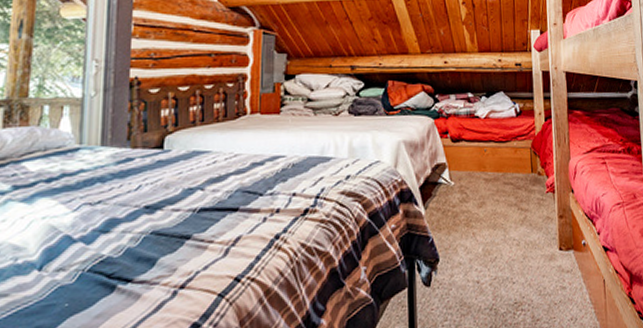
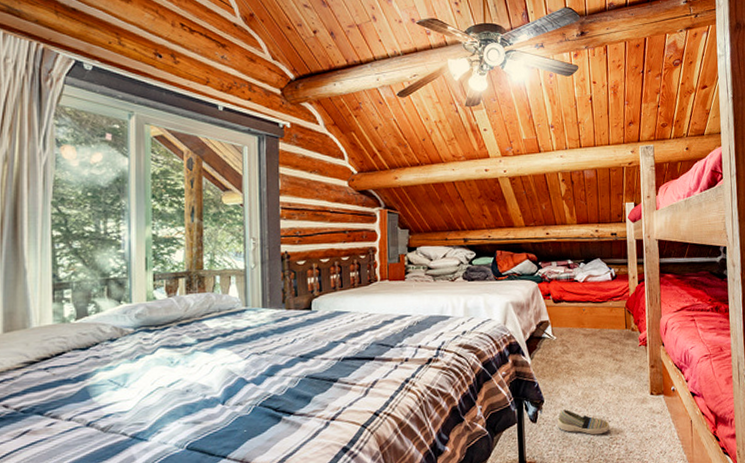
shoe: none [455,269,515,300] -> present [558,409,610,435]

